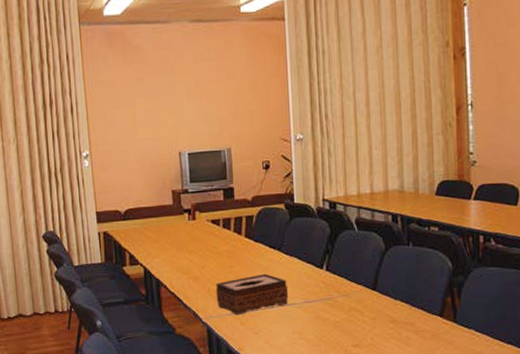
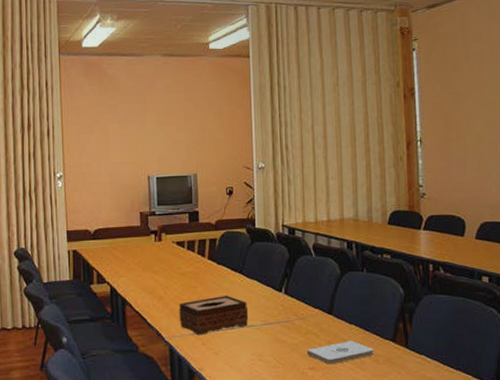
notepad: none [349,317,420,342] -> present [306,341,374,365]

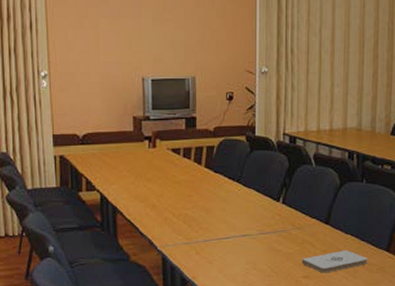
tissue box: present [179,295,249,336] -> none [173,204,245,245]

